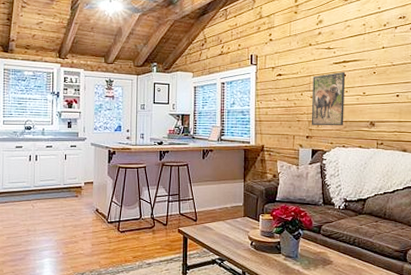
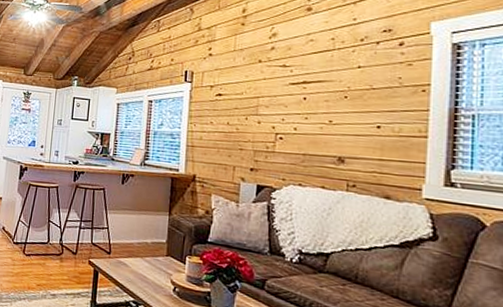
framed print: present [311,71,346,126] -> none [257,94,306,159]

